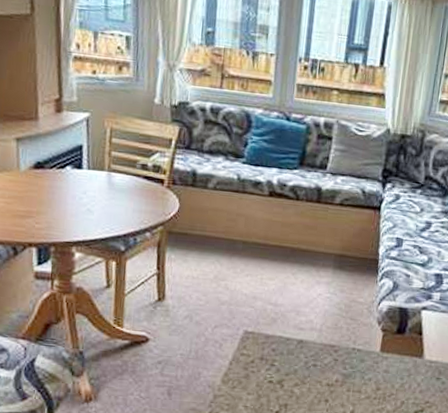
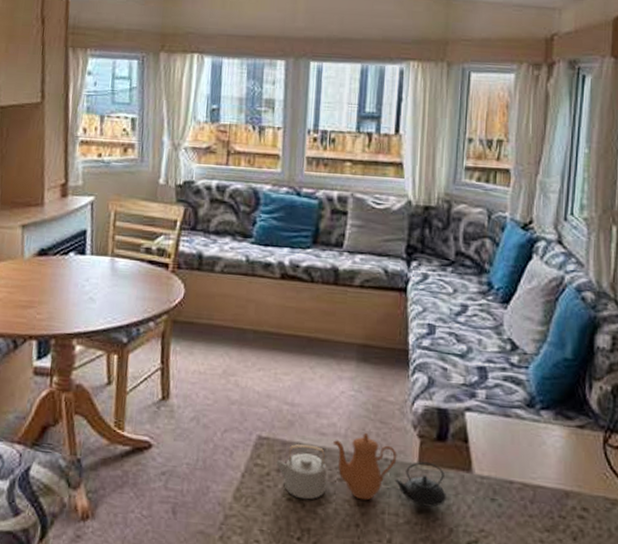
teapot: none [259,327,402,386] -> present [275,432,447,508]

